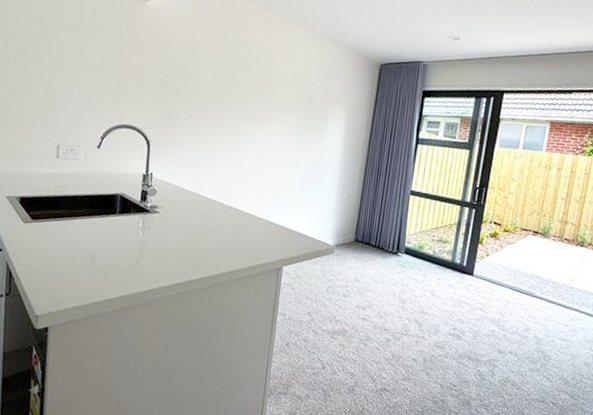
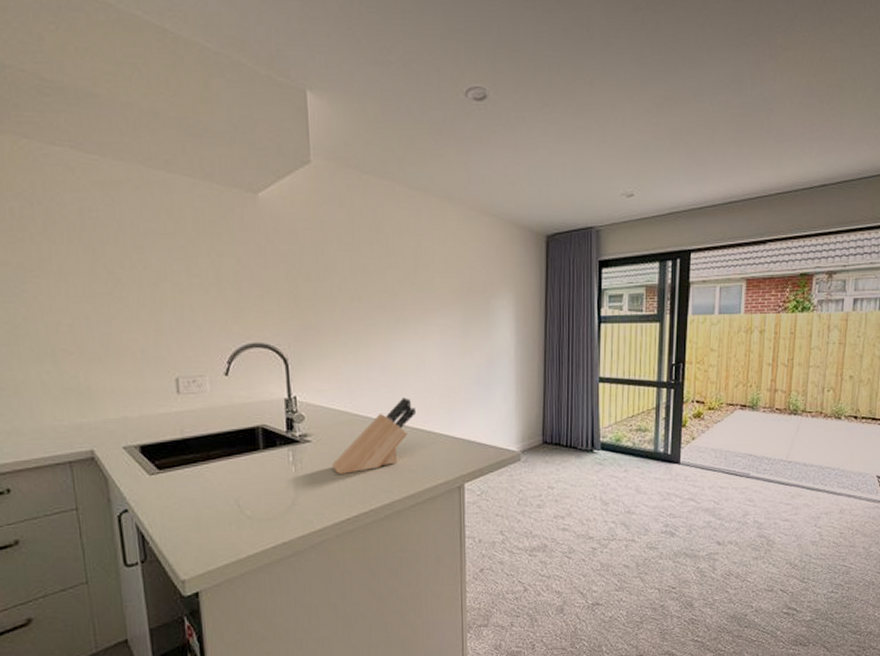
knife block: none [173,186,251,245] -> present [332,397,417,474]

